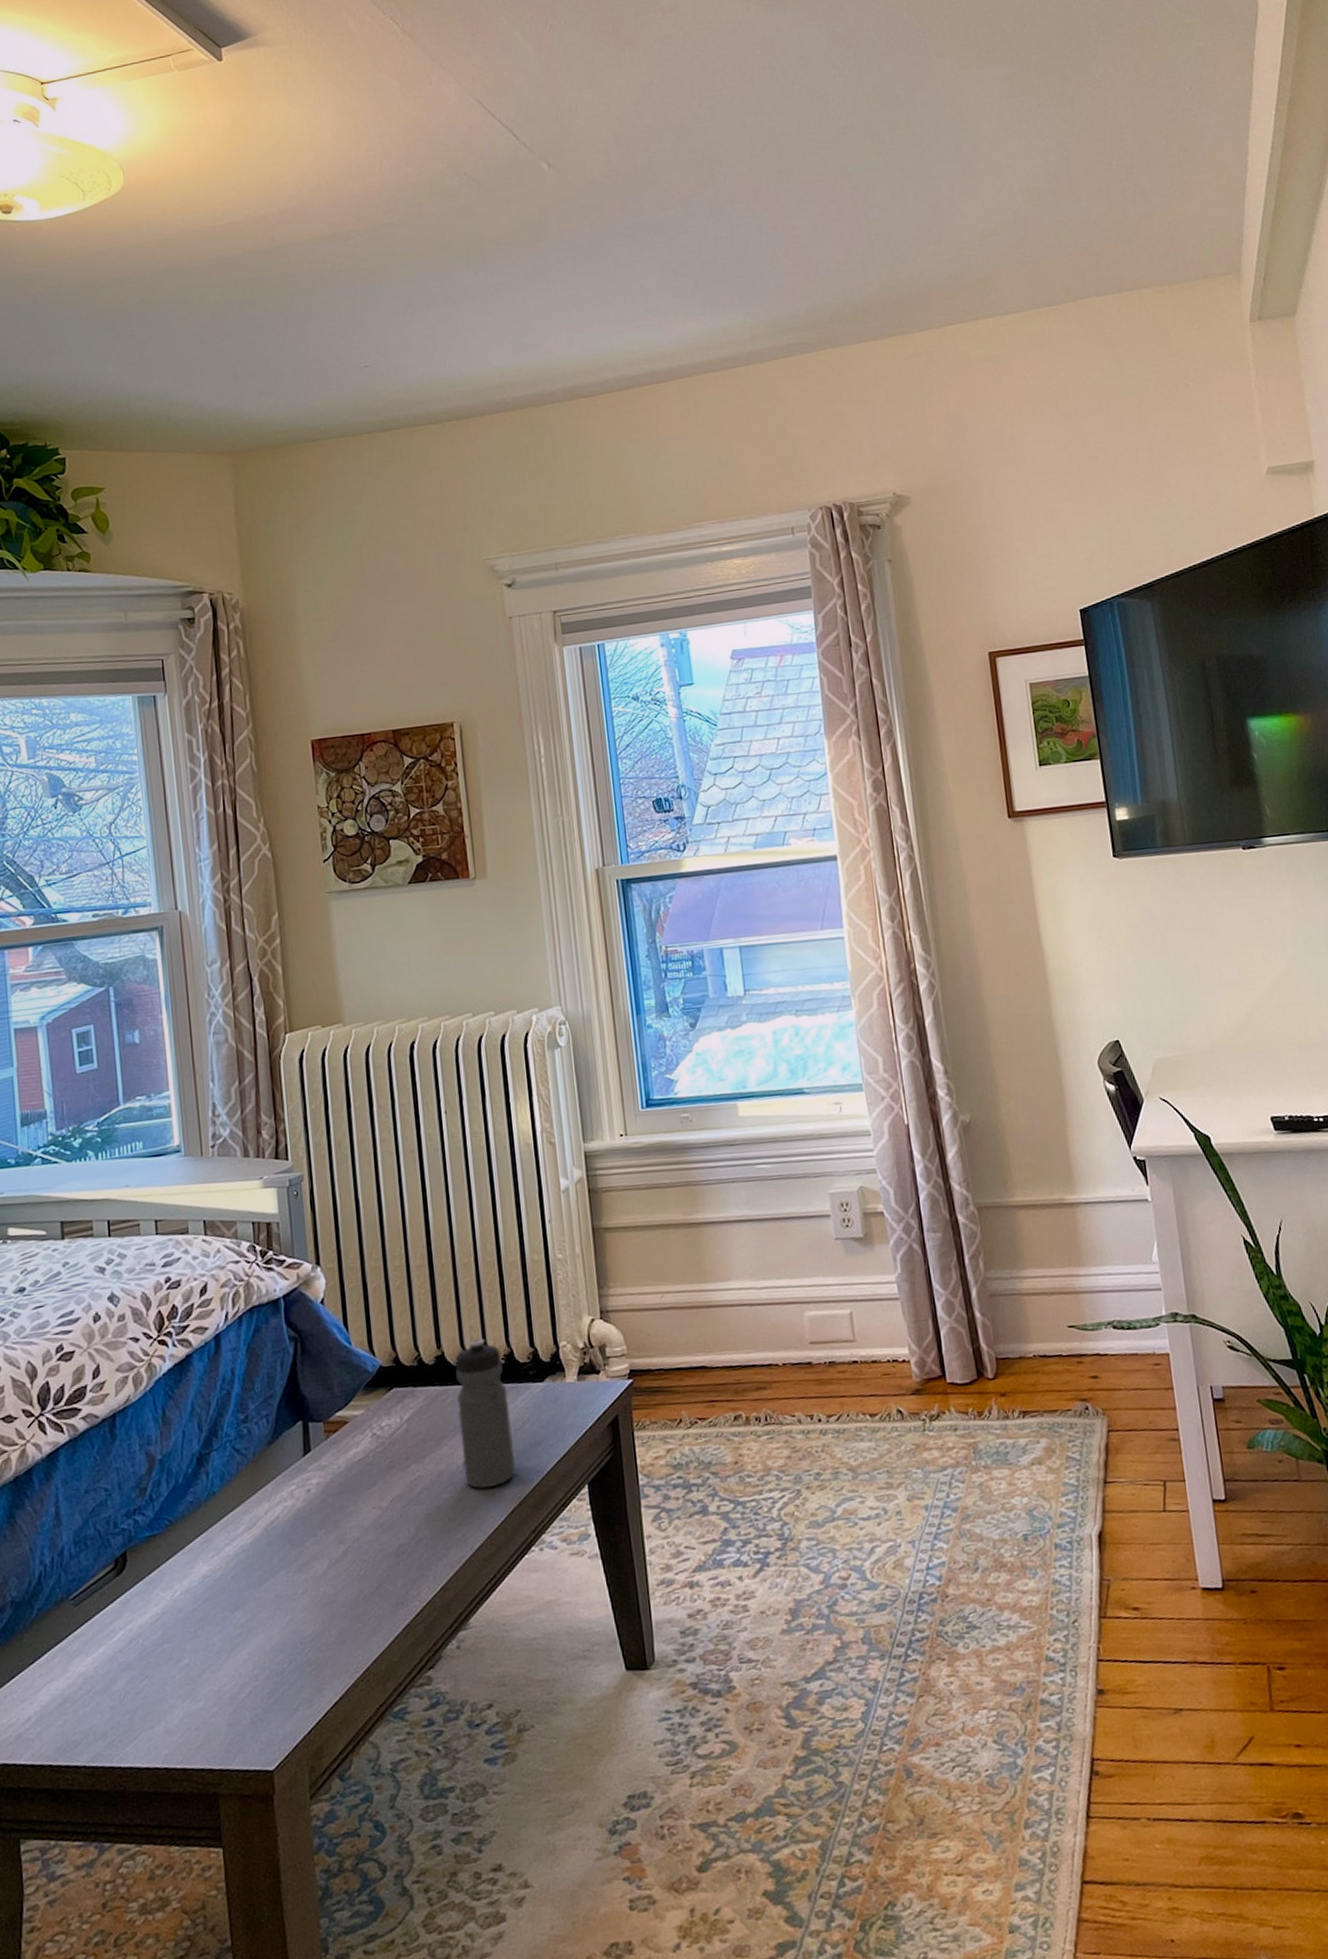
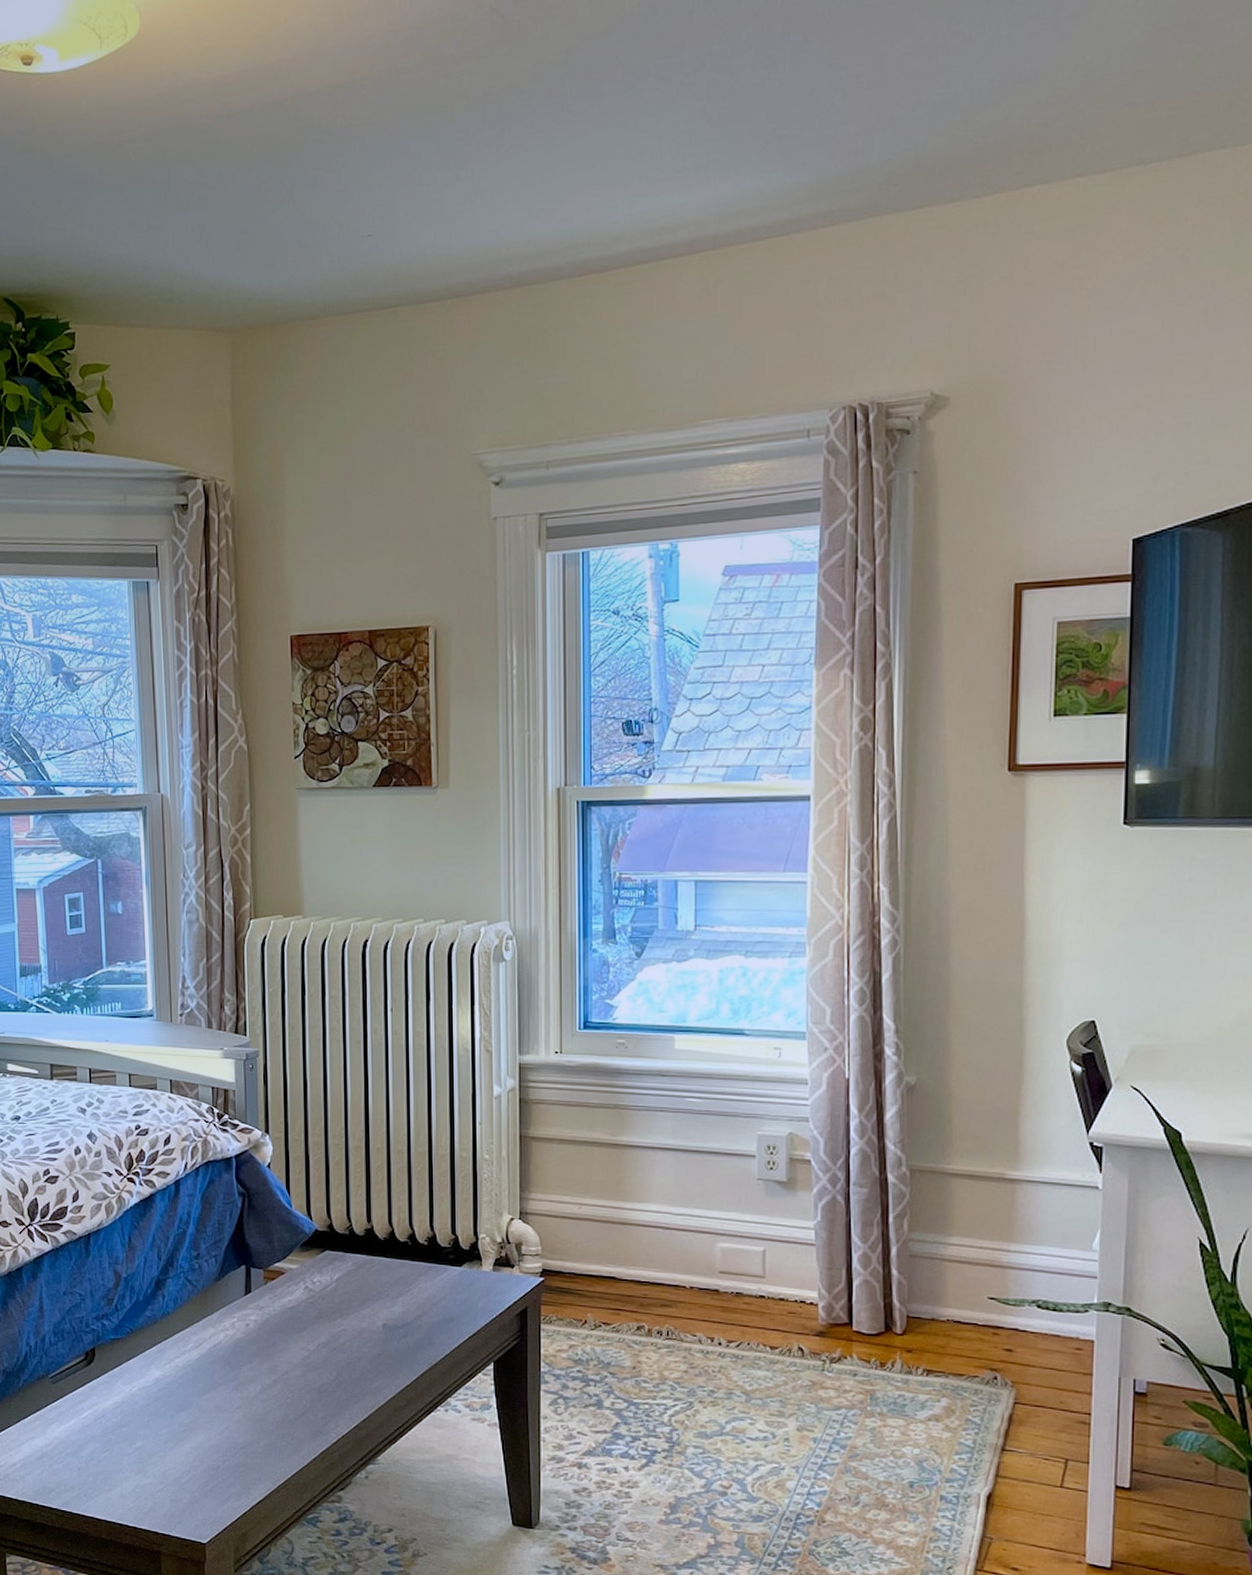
water bottle: present [455,1338,516,1489] -> none [382,1219,430,1350]

